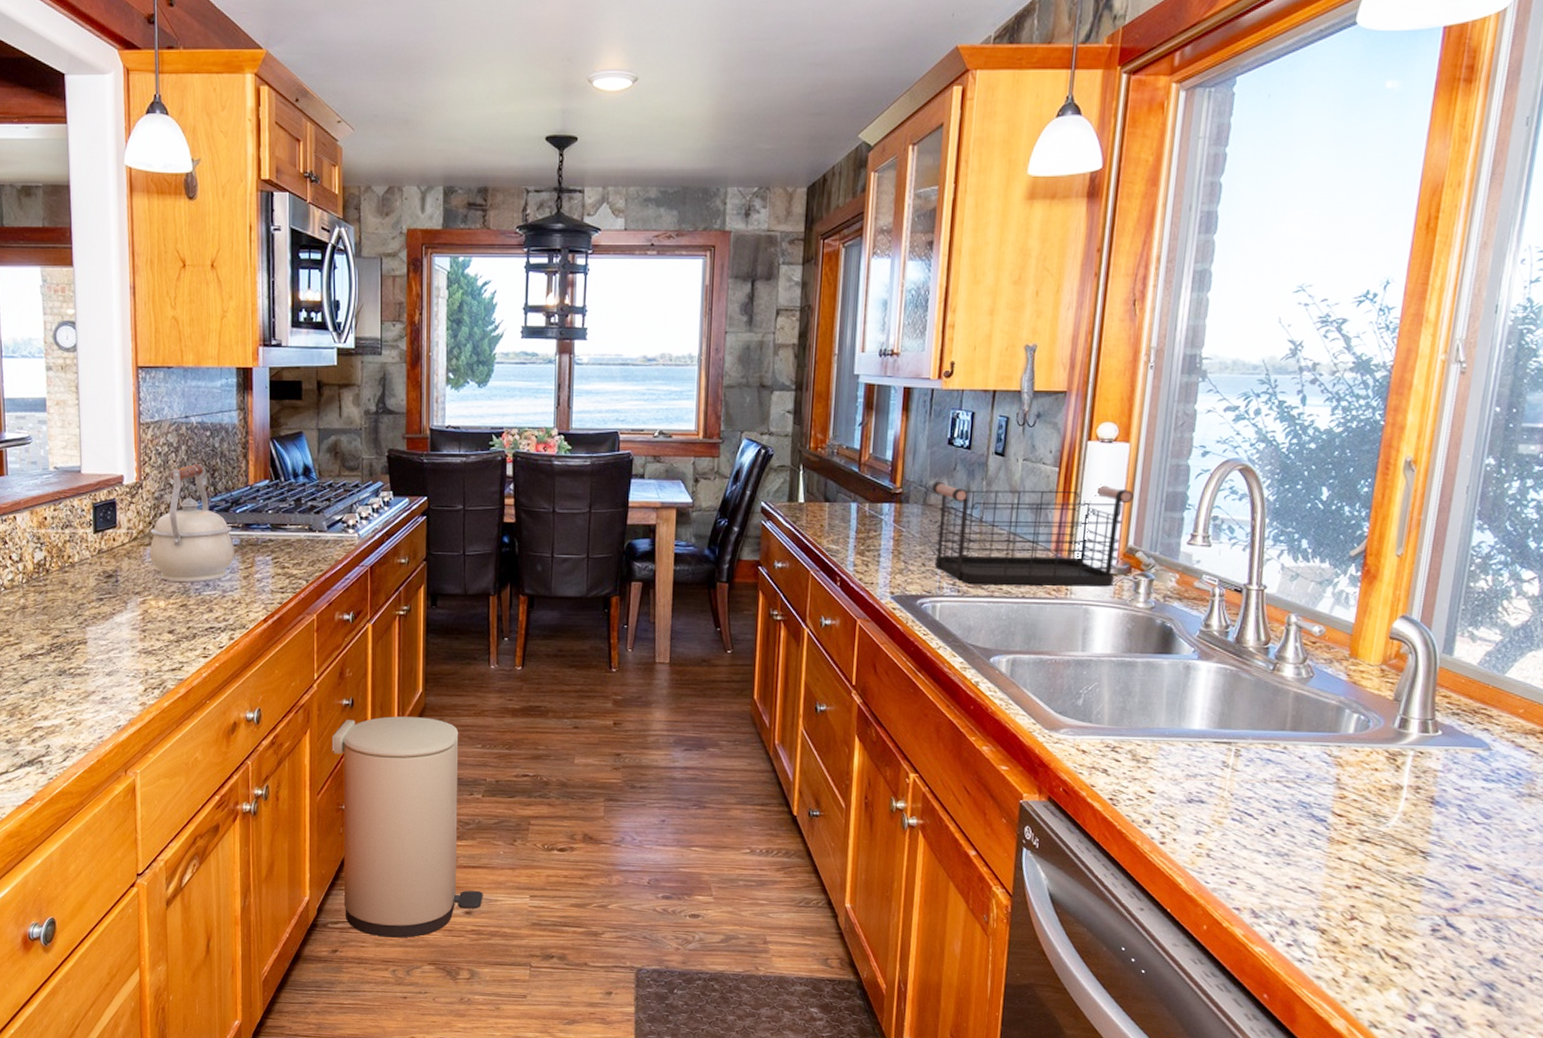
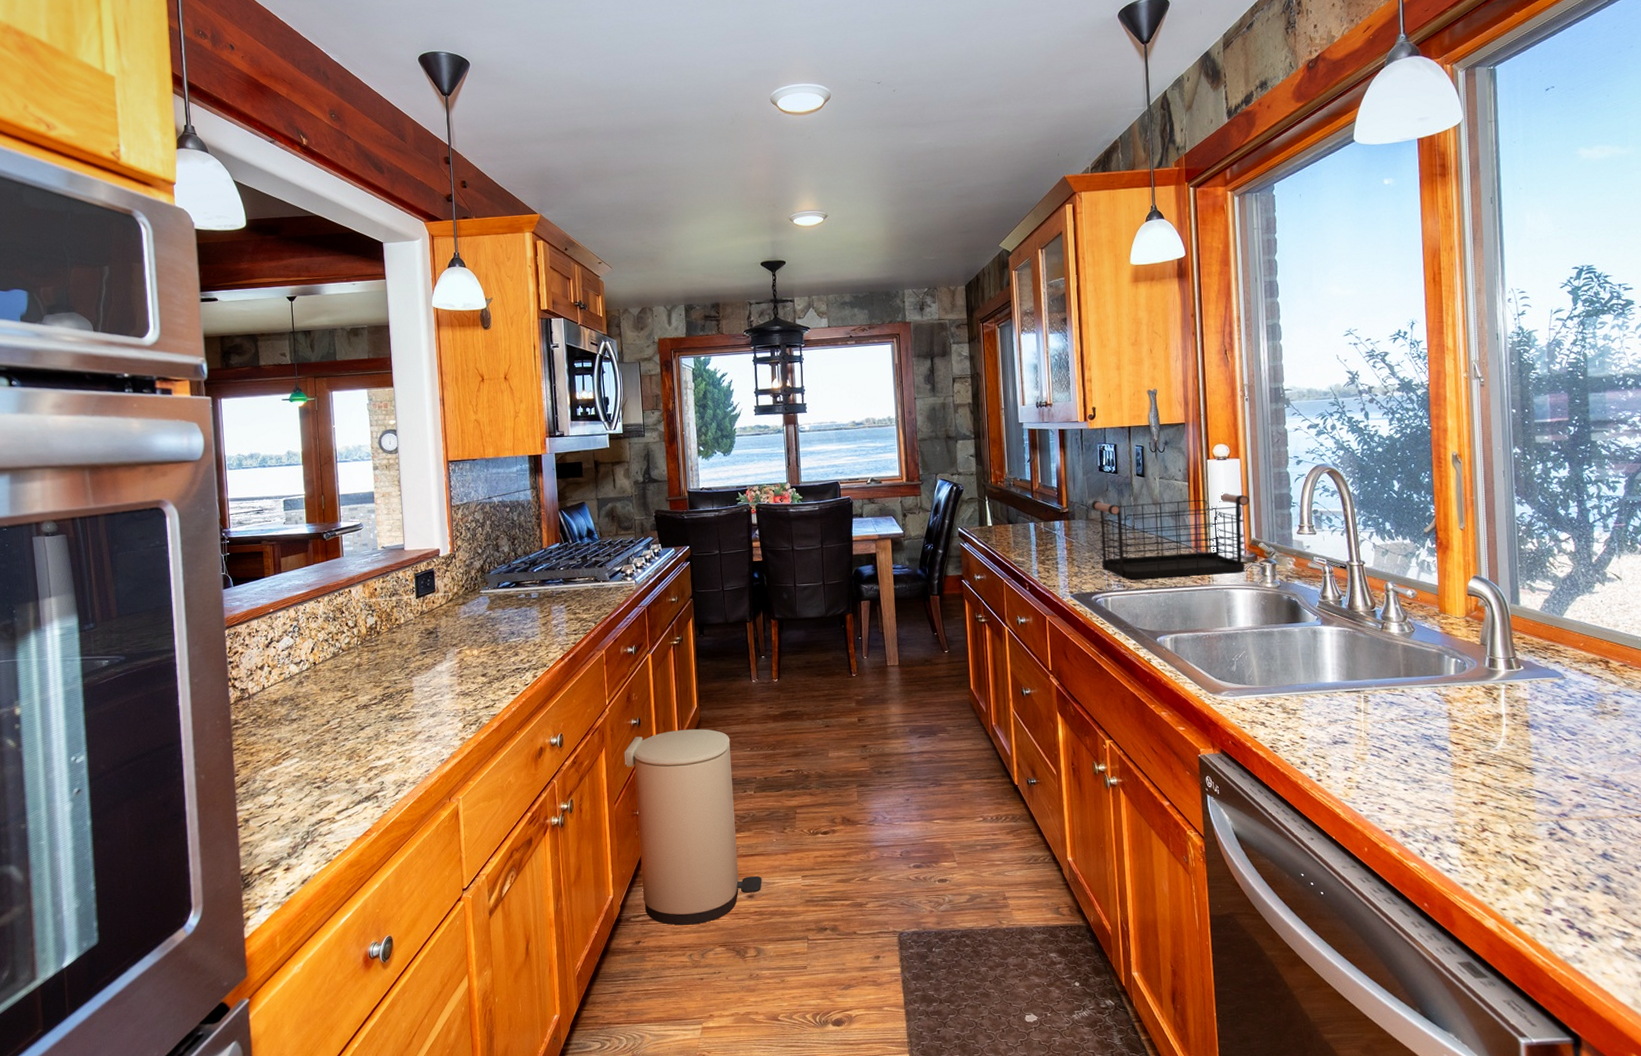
kettle: present [149,463,234,583] -> none [463,534,534,634]

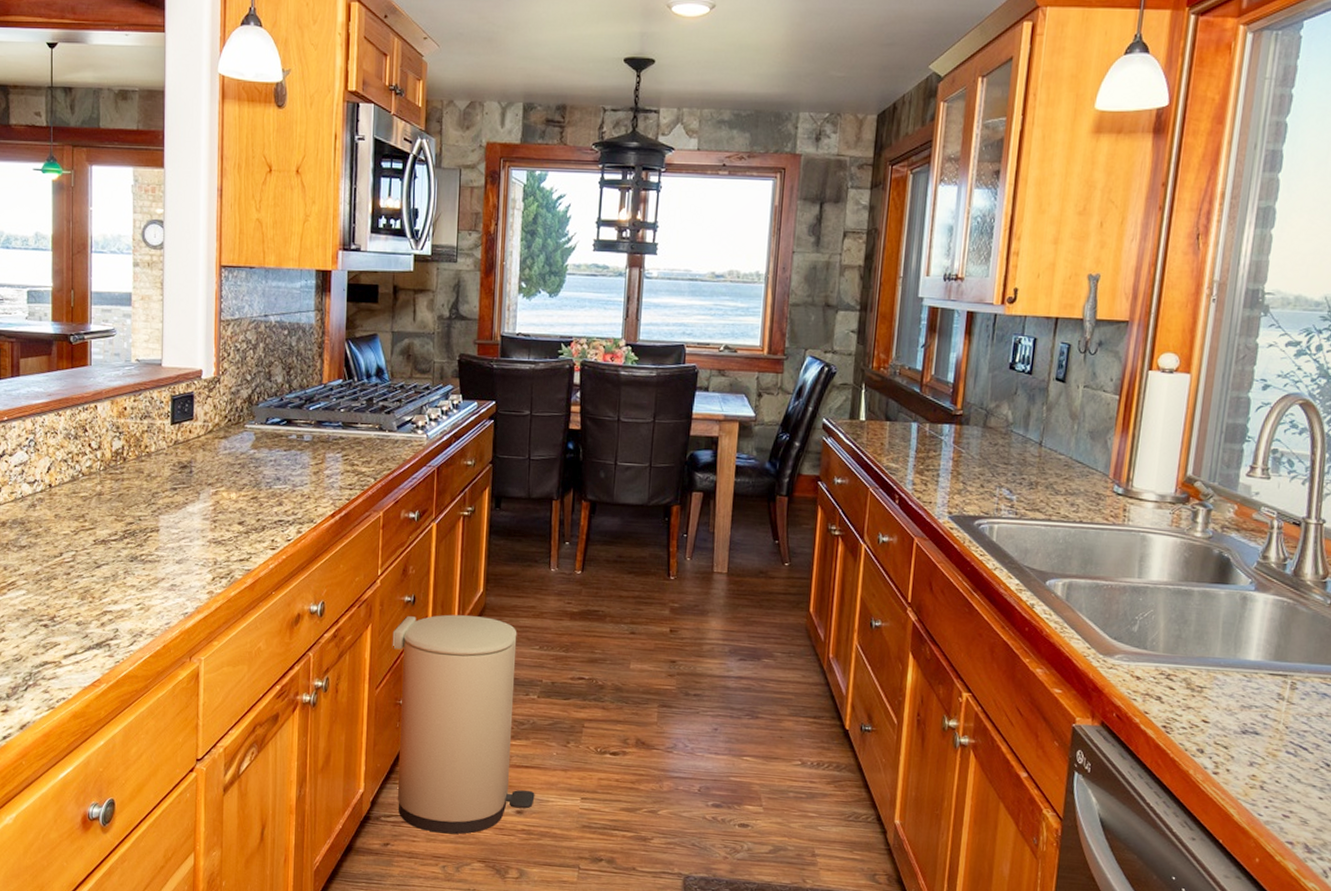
dish rack: present [1091,492,1250,580] -> none [992,404,1194,514]

